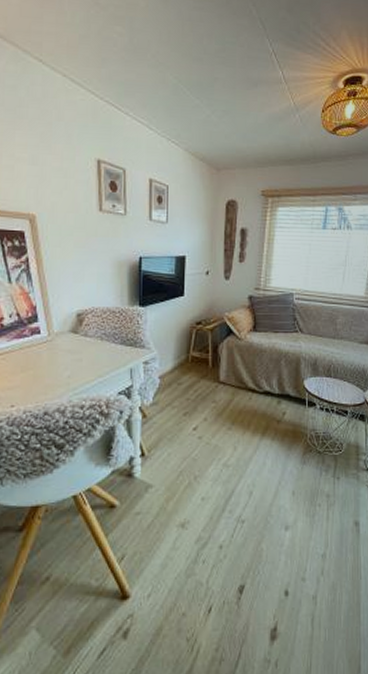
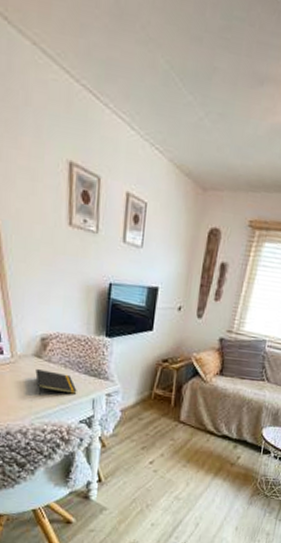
notepad: none [72,345,114,370] -> present [35,369,77,395]

